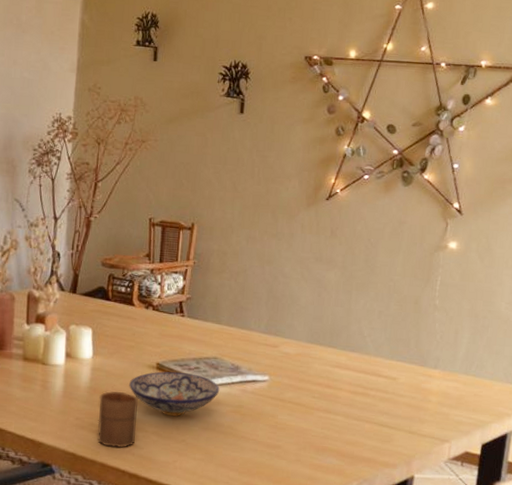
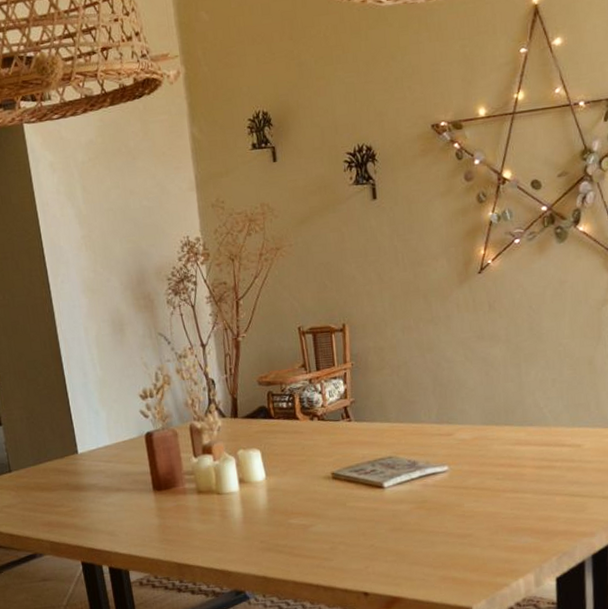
cup: present [97,391,139,448] -> none [280,507,323,565]
bowl: present [129,371,220,416] -> none [307,477,400,523]

